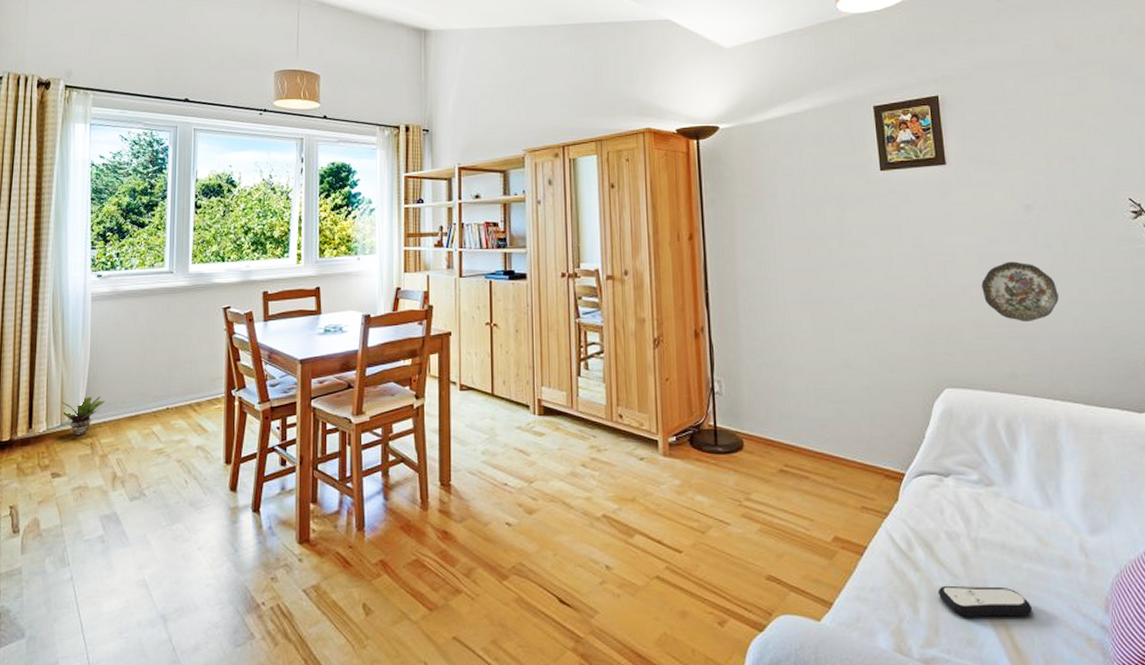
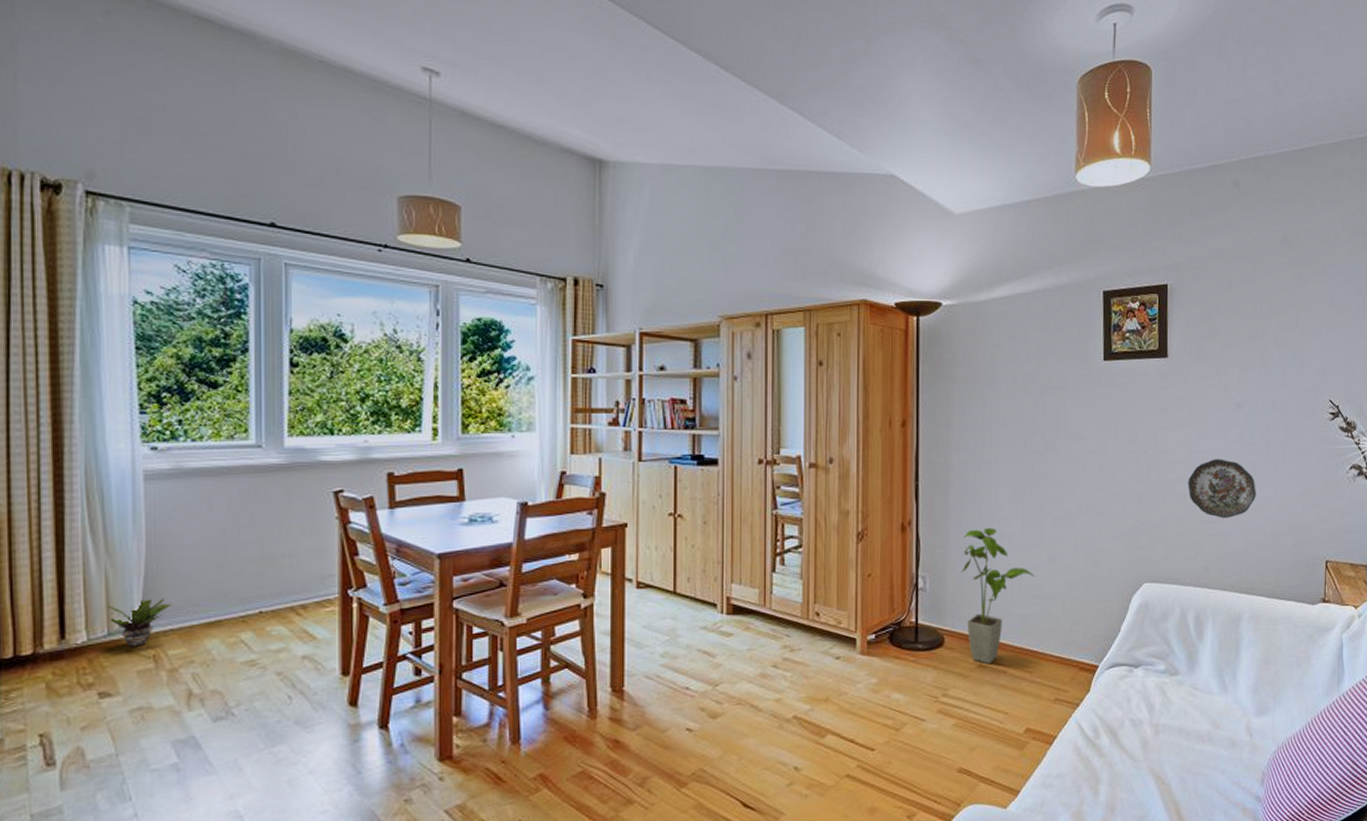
house plant: none [754,333,830,469] -> present [960,527,1036,665]
remote control: present [937,585,1033,617] -> none [1117,767,1200,796]

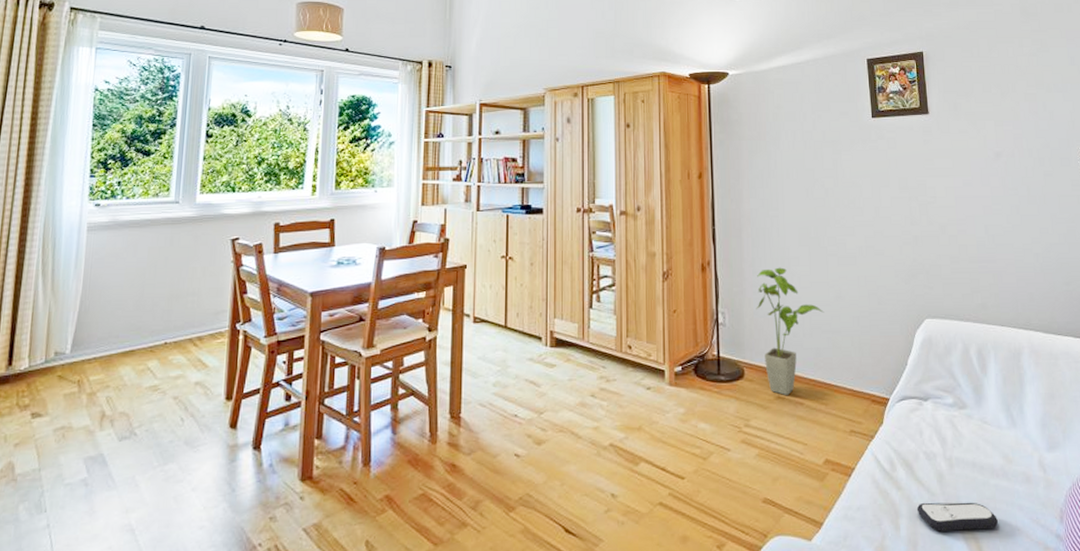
potted plant: present [107,597,172,647] -> none [47,330,98,373]
remote control: none [1117,767,1200,796] -> present [916,502,999,532]
decorative plate: present [1188,459,1256,519] -> none [958,203,1023,258]

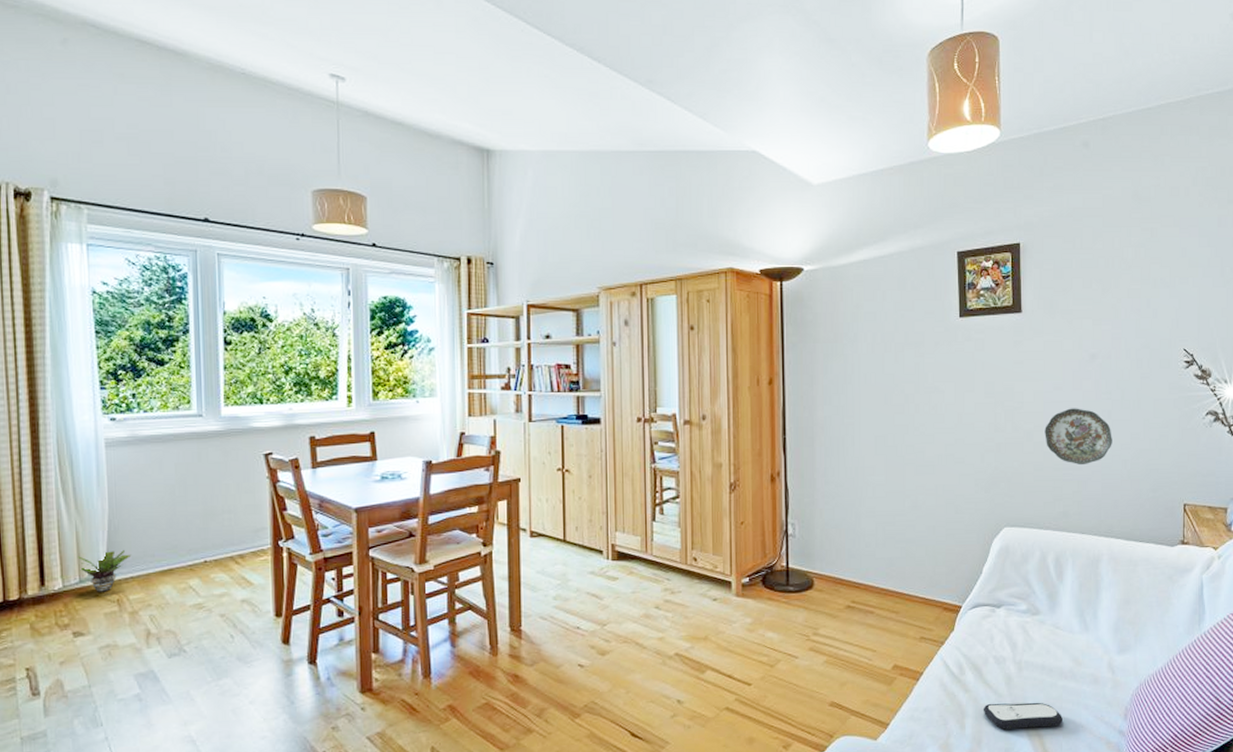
potted plant: none [47,330,98,373] -> present [78,549,132,592]
house plant: present [756,267,825,396] -> none [827,477,899,605]
decorative plate: none [958,203,1023,258] -> present [1045,408,1112,466]

